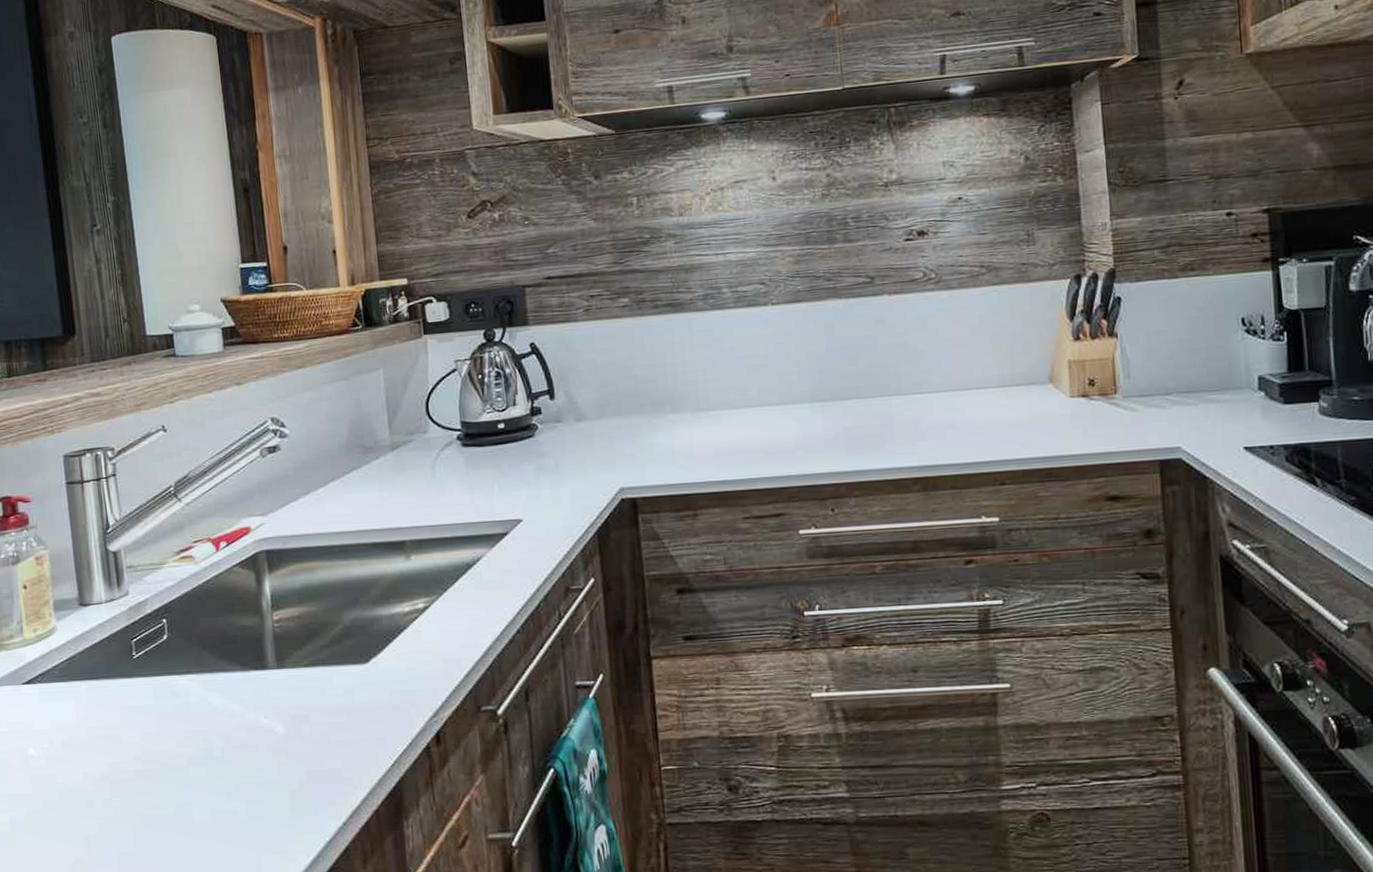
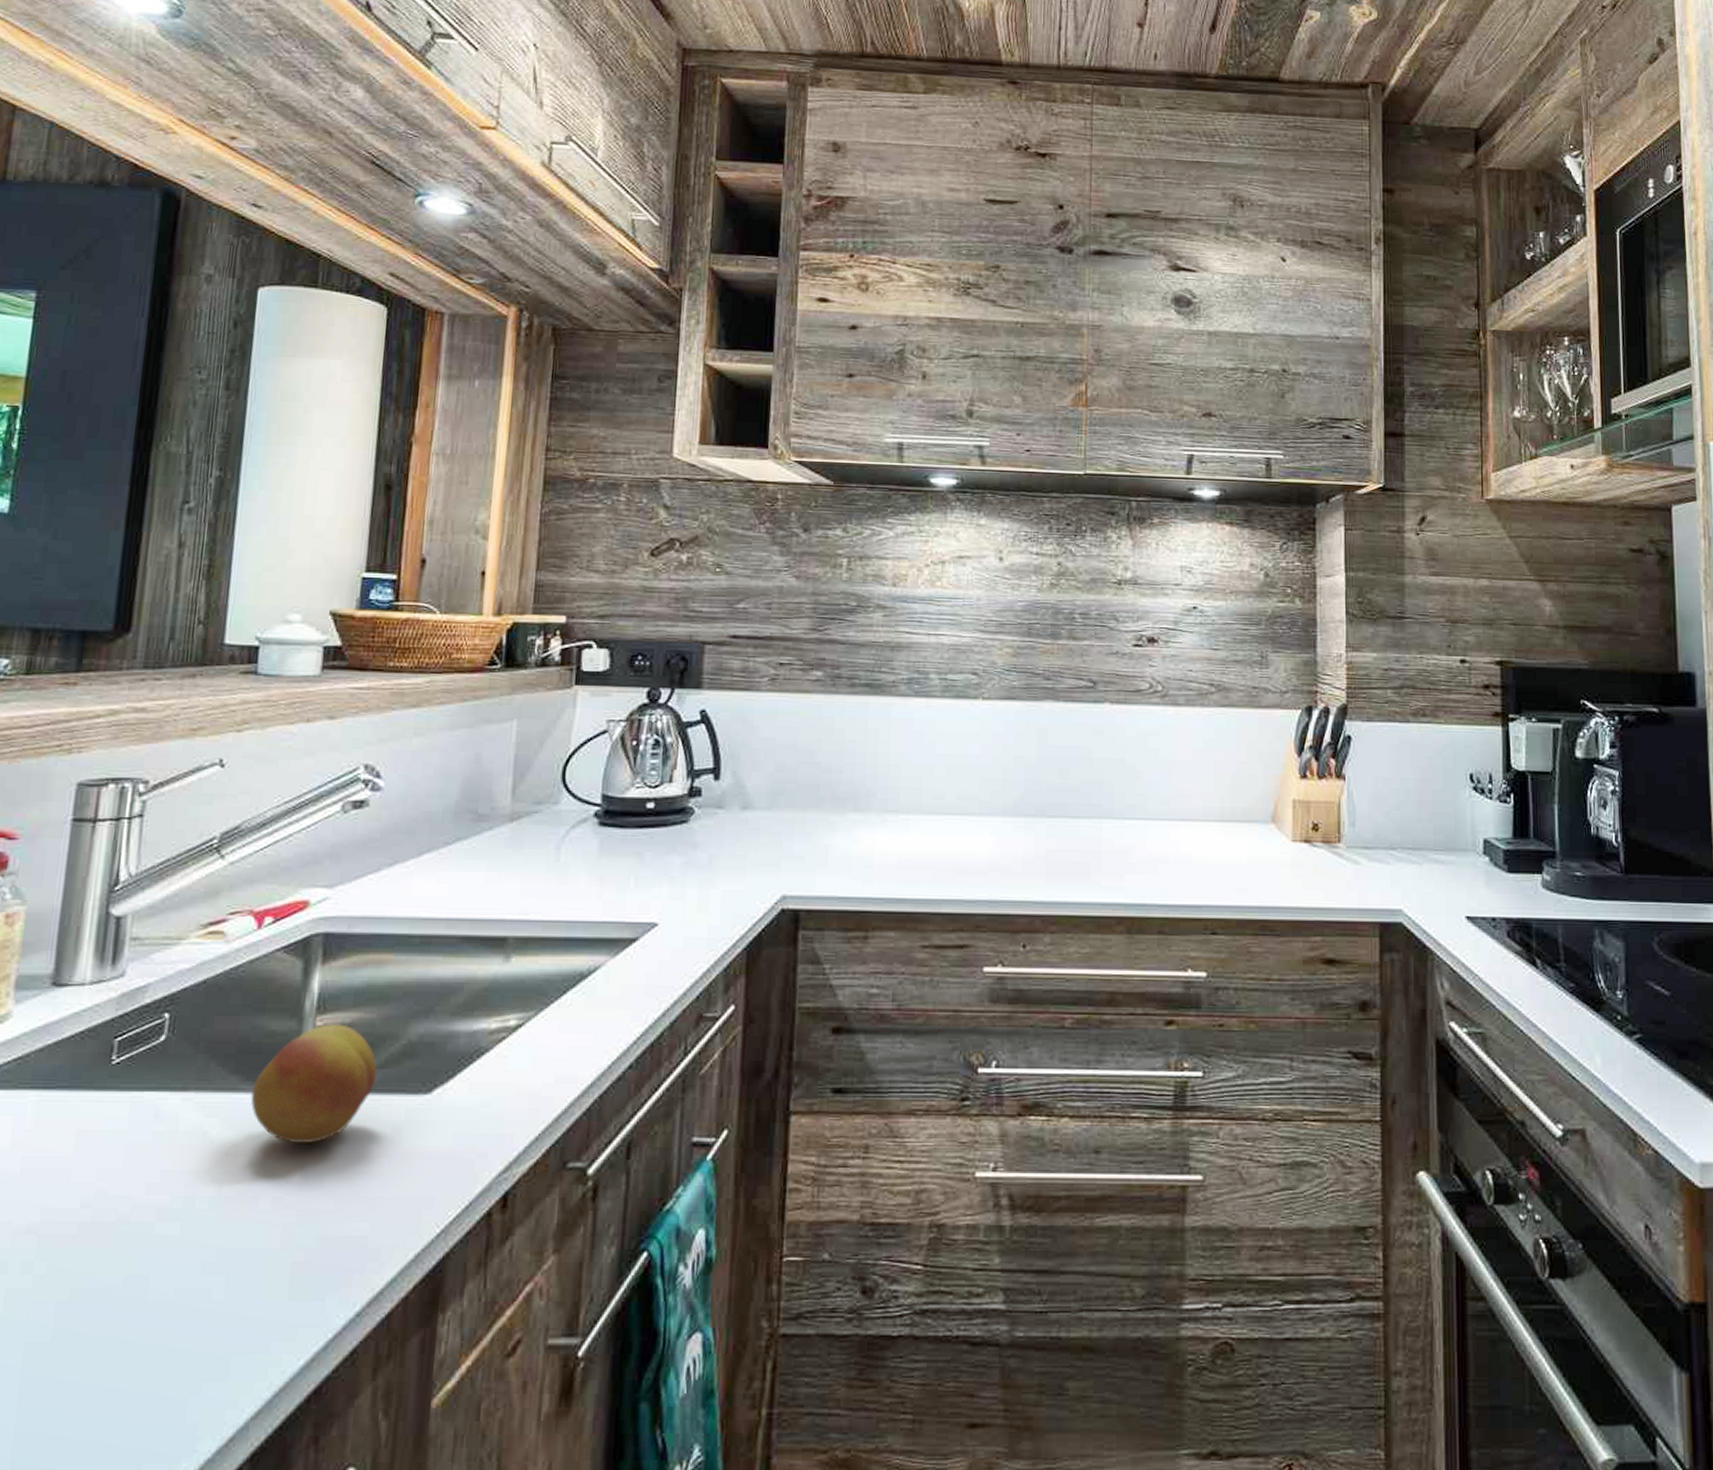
fruit: none [236,617,326,706] -> present [250,1024,378,1143]

